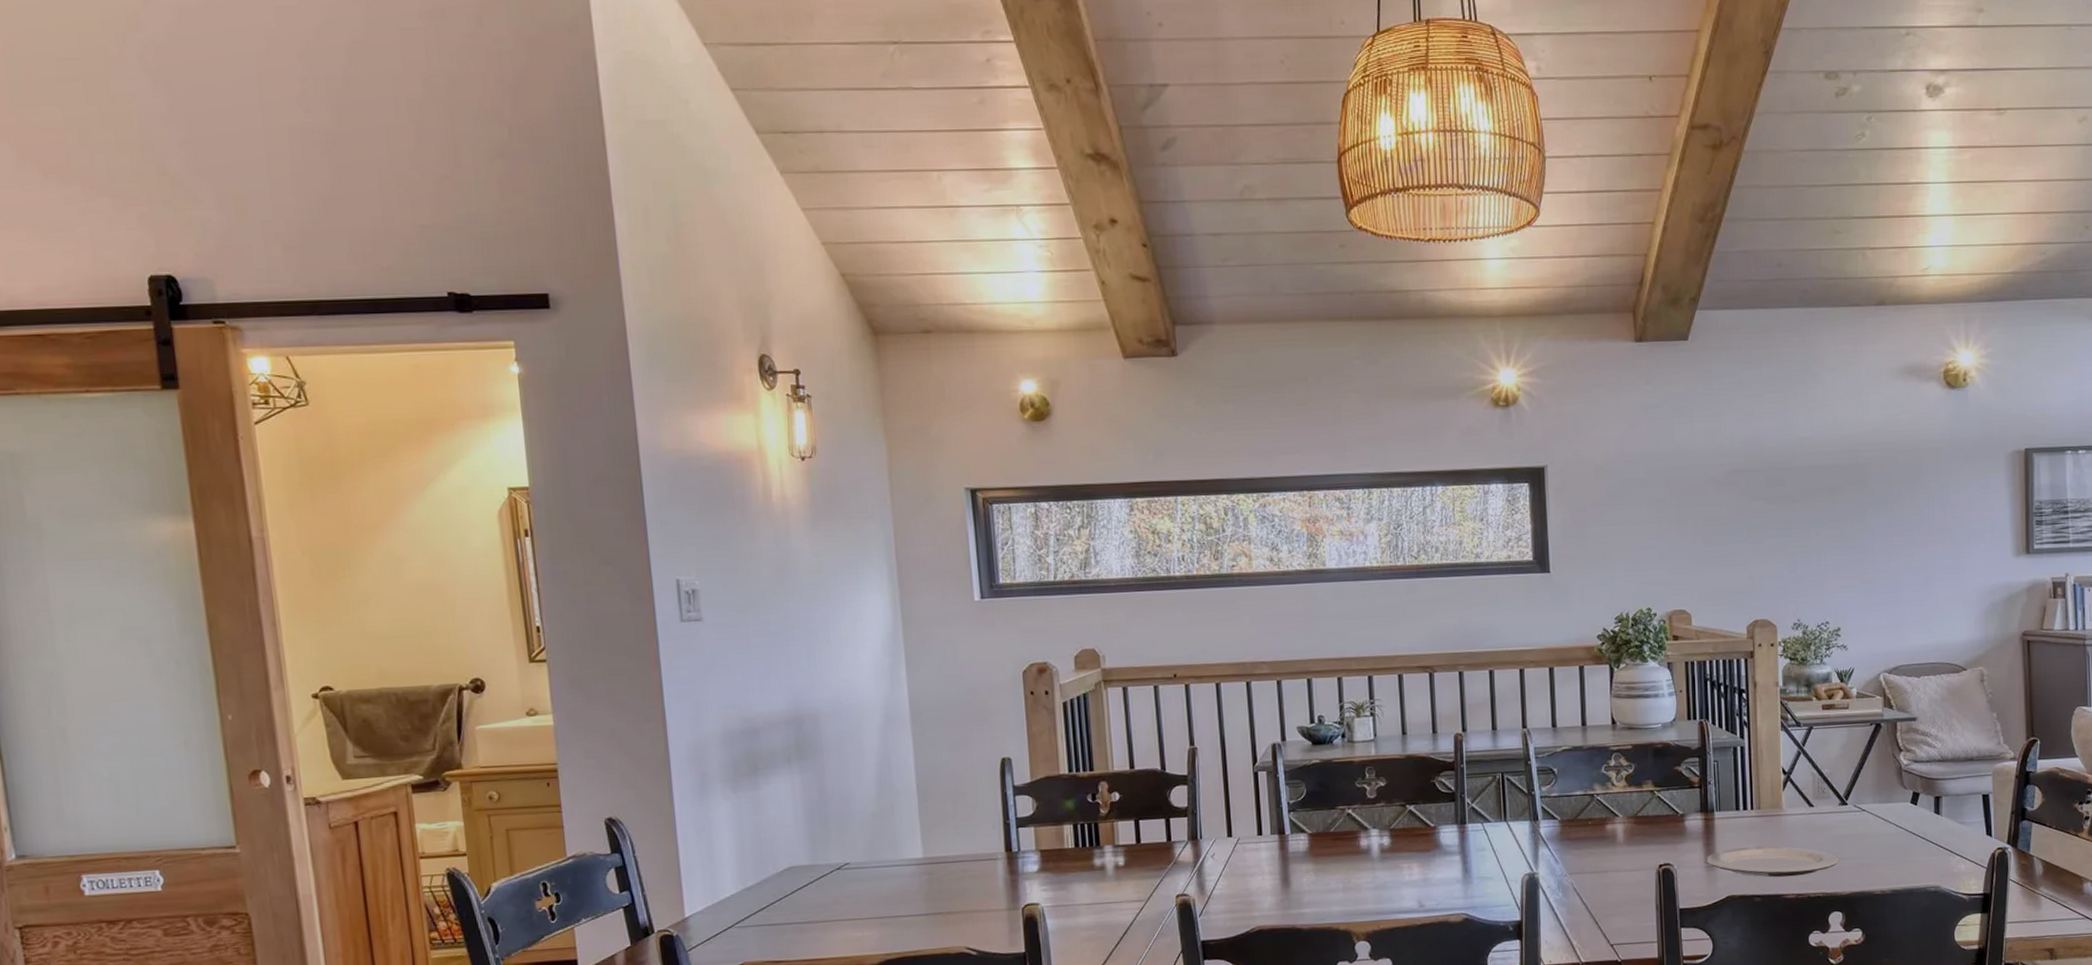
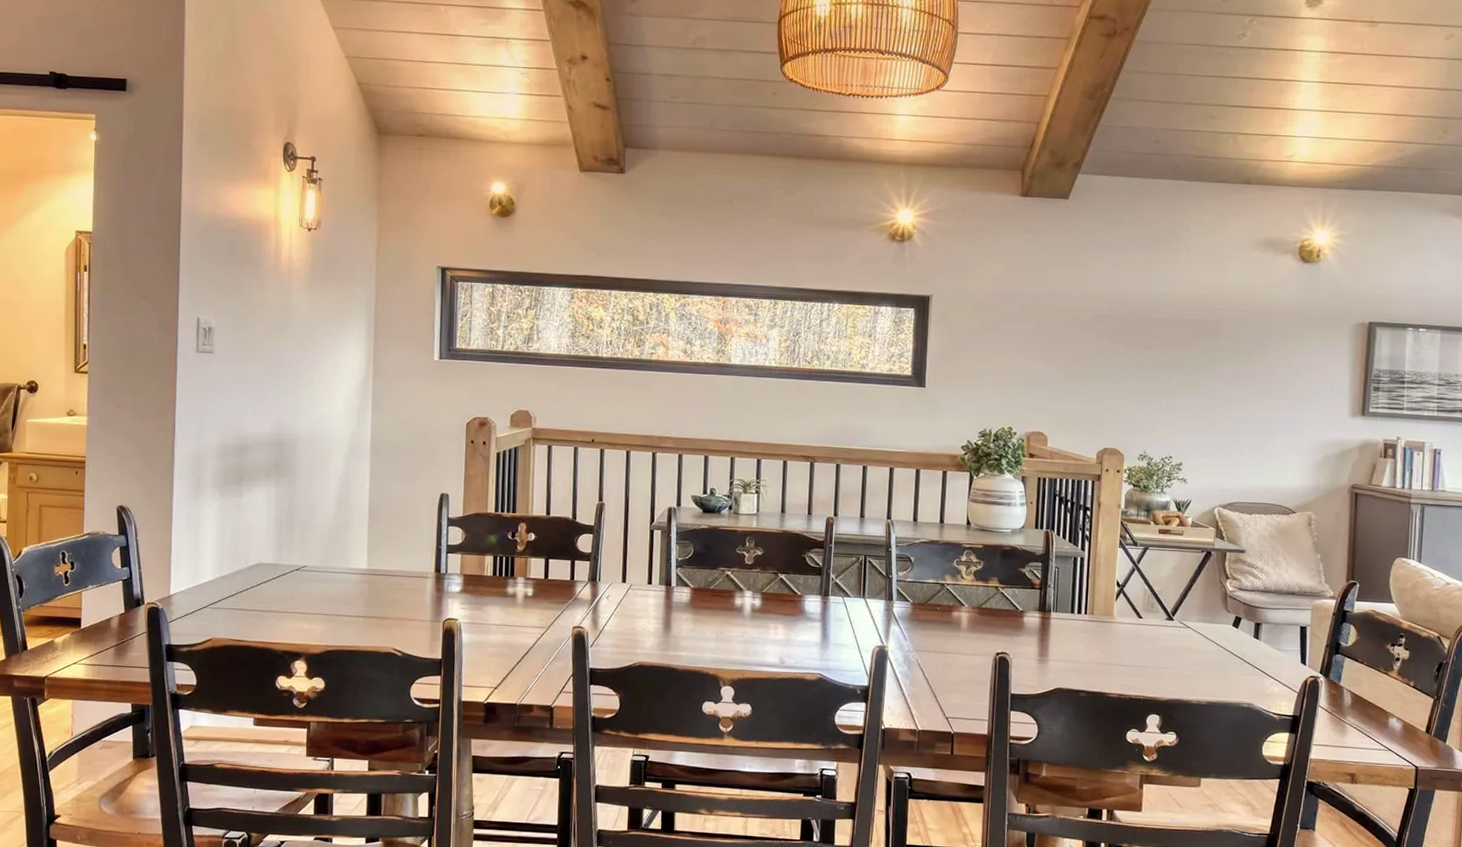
plate: present [1706,846,1839,877] -> none [1039,646,1161,678]

